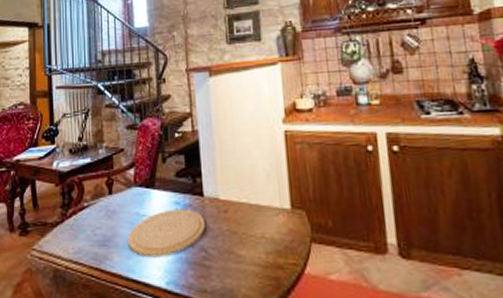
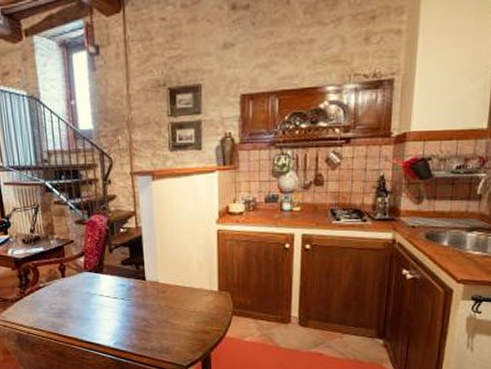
plate: present [127,209,205,256] -> none [80,290,147,324]

